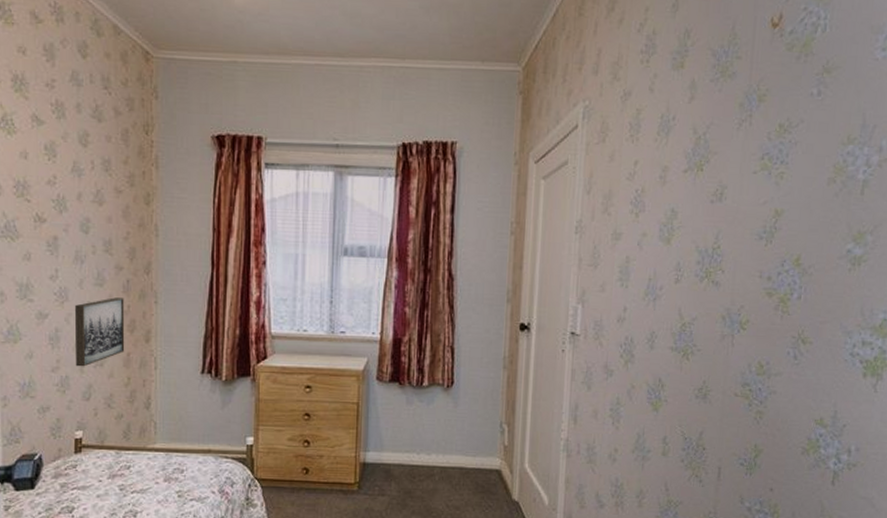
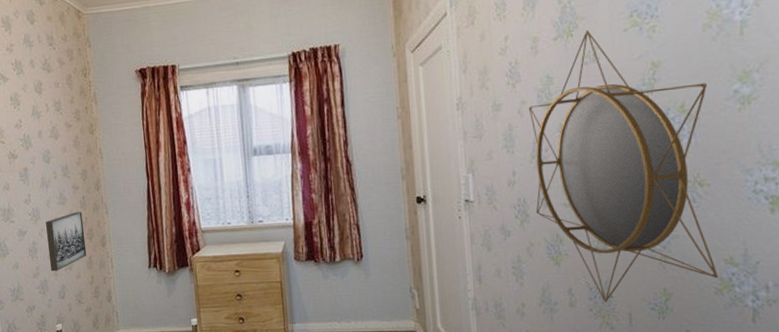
home mirror: none [641,167,824,454] -> present [528,30,718,303]

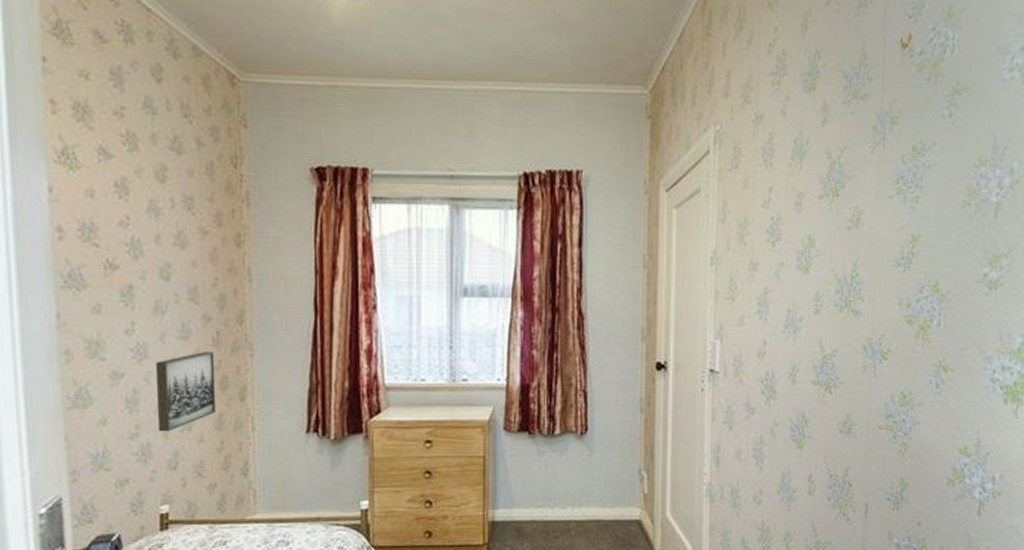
home mirror: present [528,30,718,303] -> none [783,192,961,491]

